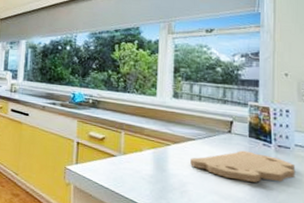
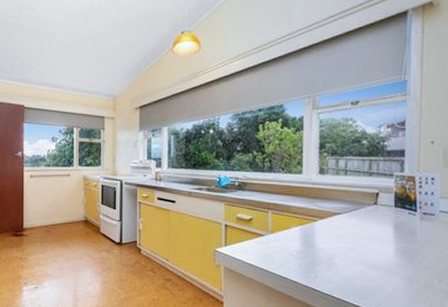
cutting board: present [190,150,296,183] -> none [337,220,440,250]

